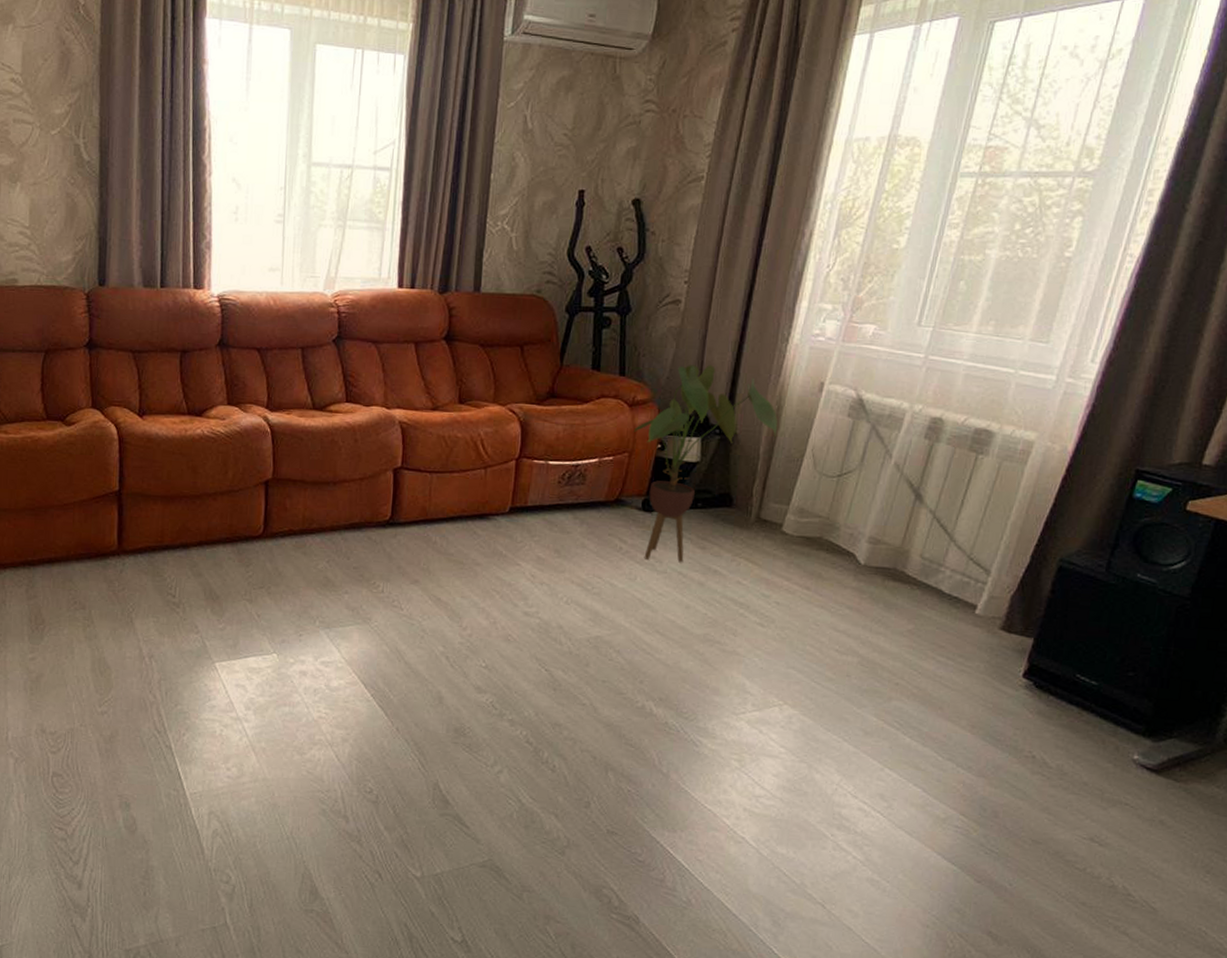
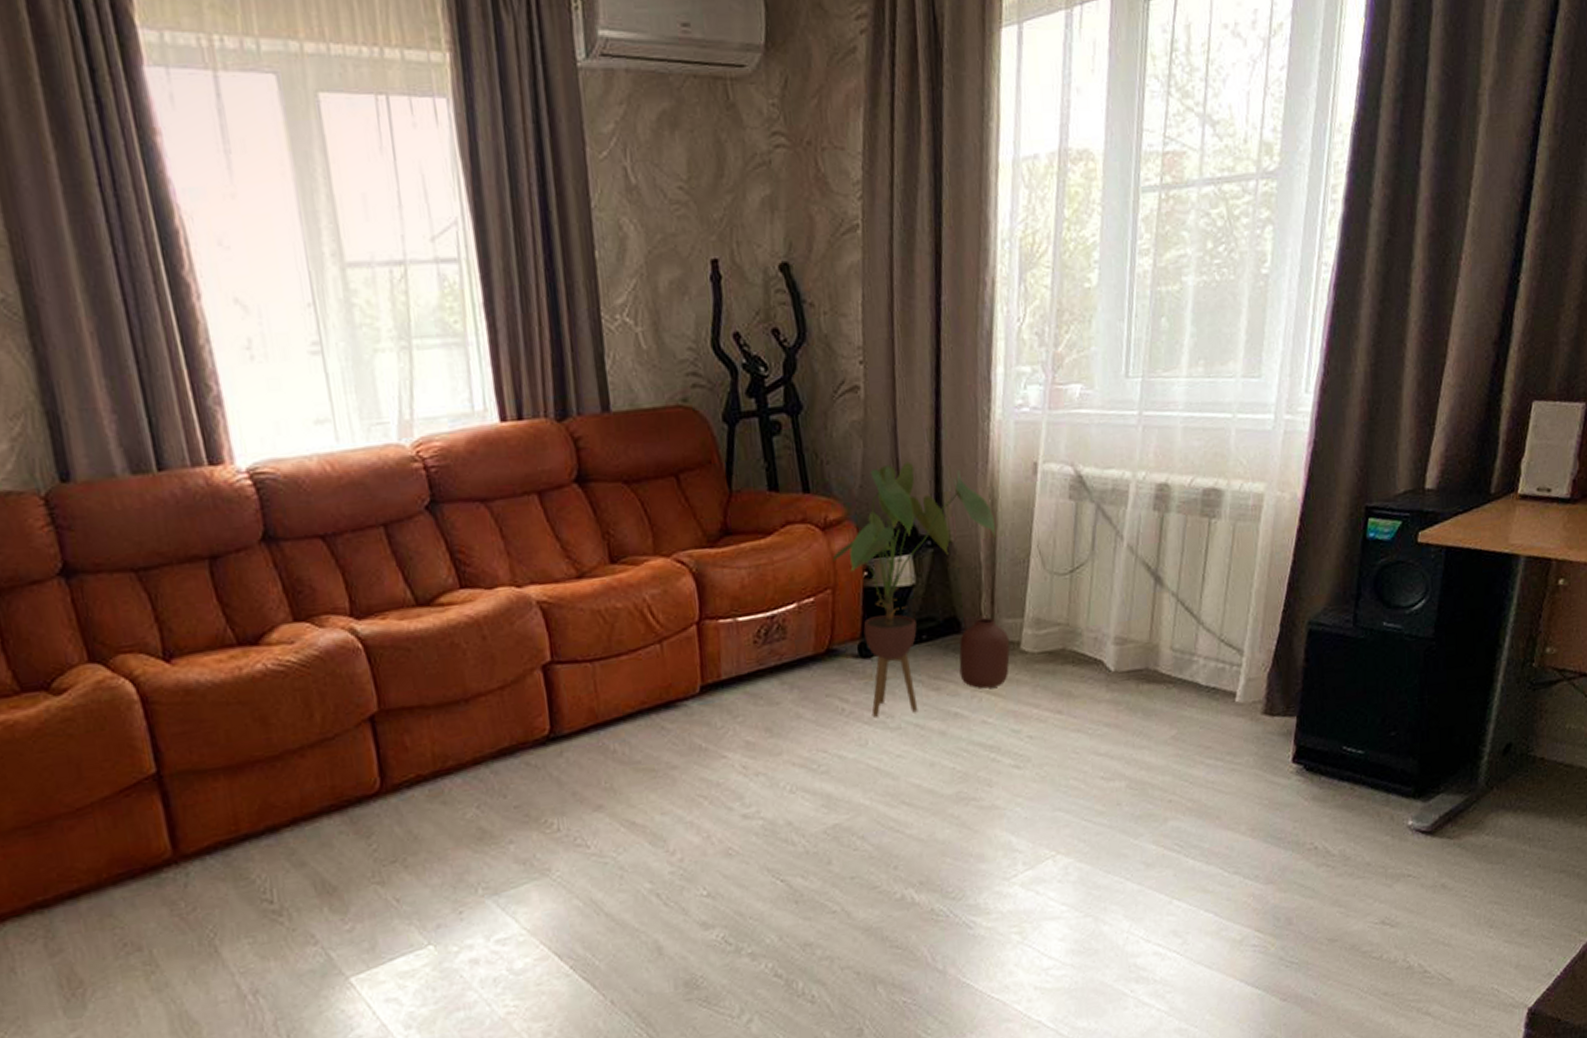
vase: none [724,499,774,557] -> present [959,617,1010,689]

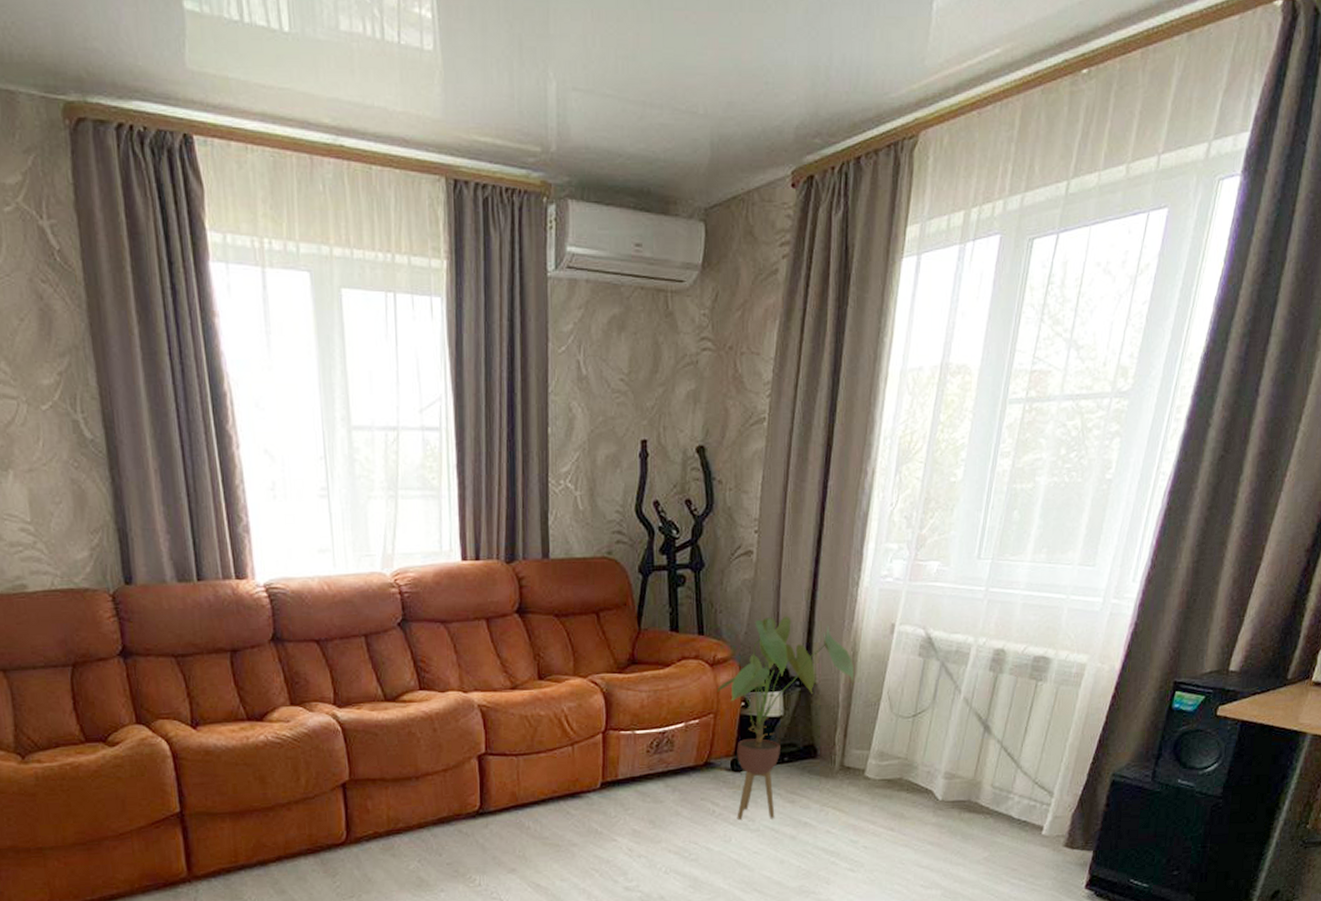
vase: present [959,617,1010,689] -> none [812,748,856,805]

